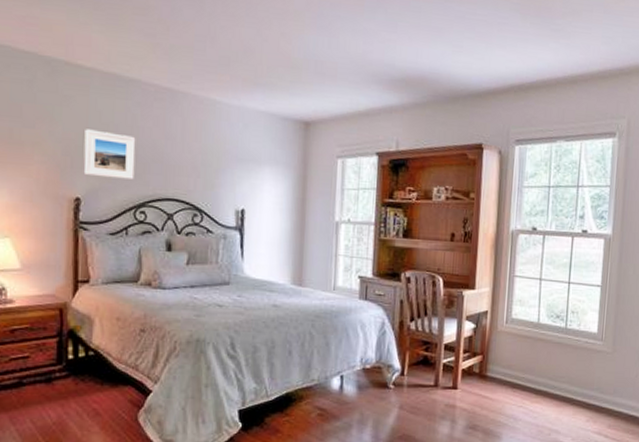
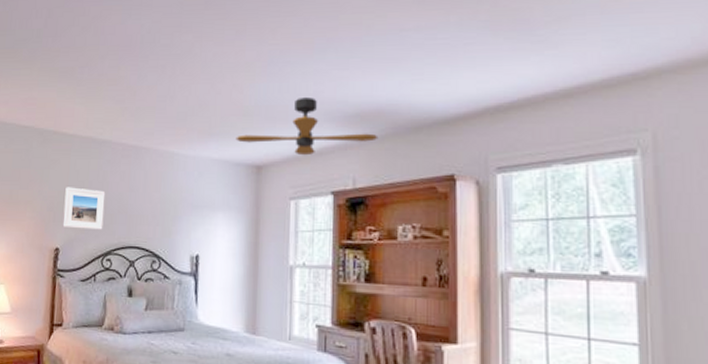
ceiling fan: none [283,55,421,116] -> present [236,96,379,156]

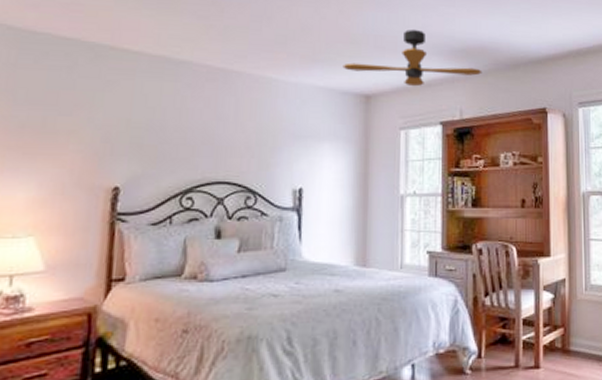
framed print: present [63,187,106,230] -> none [124,114,185,164]

